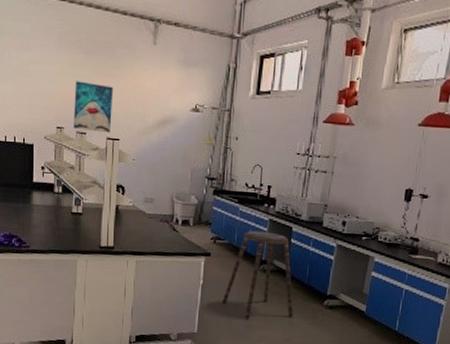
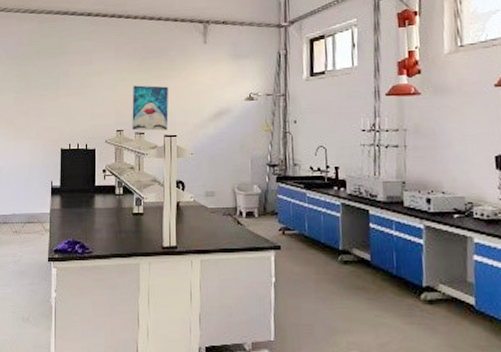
stool: present [222,231,294,319] -> none [299,217,385,321]

